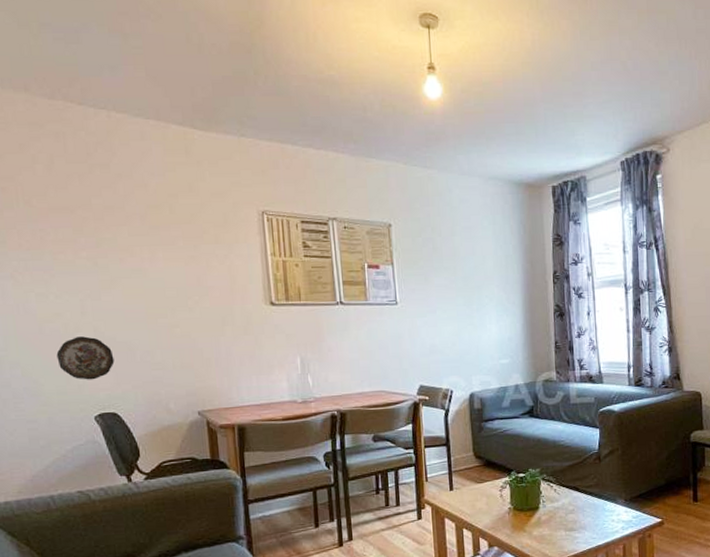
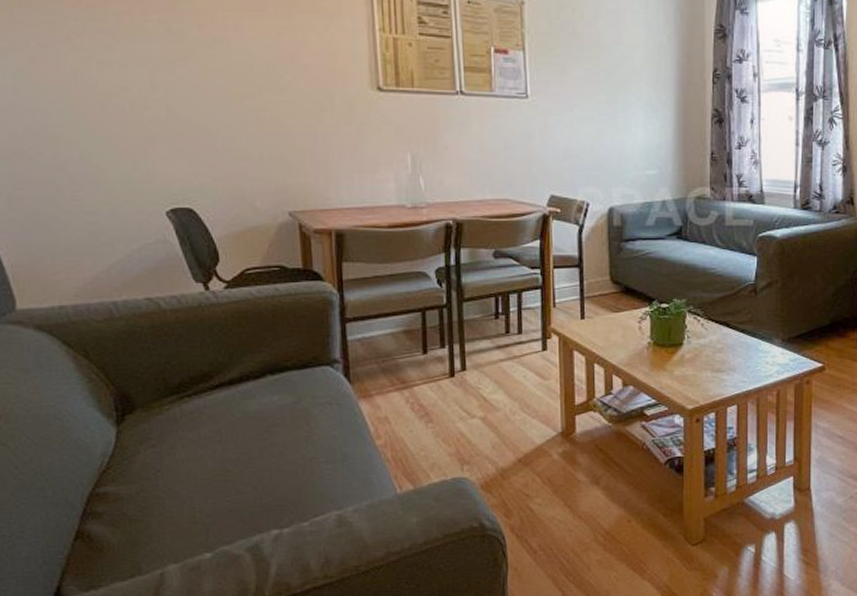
decorative plate: present [56,336,115,380] -> none [121,116,190,168]

